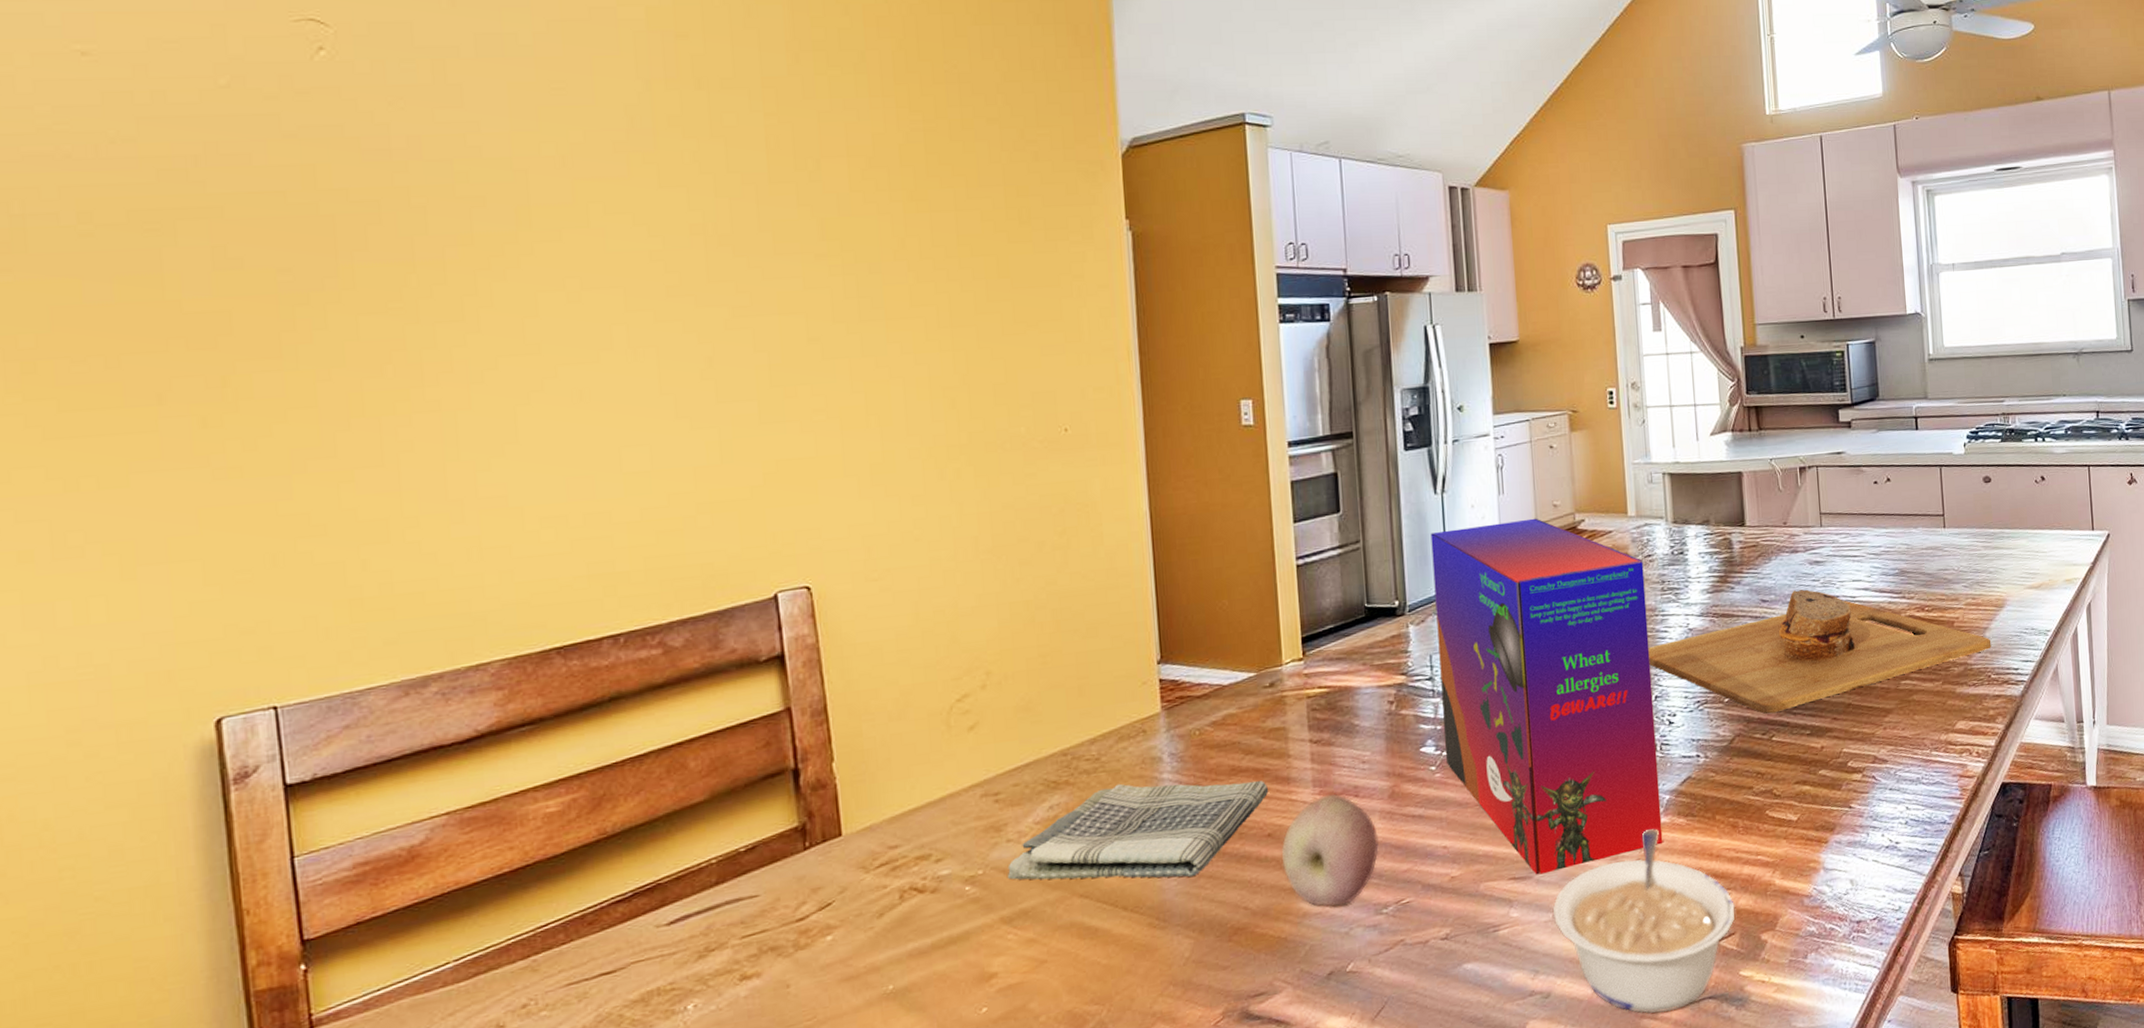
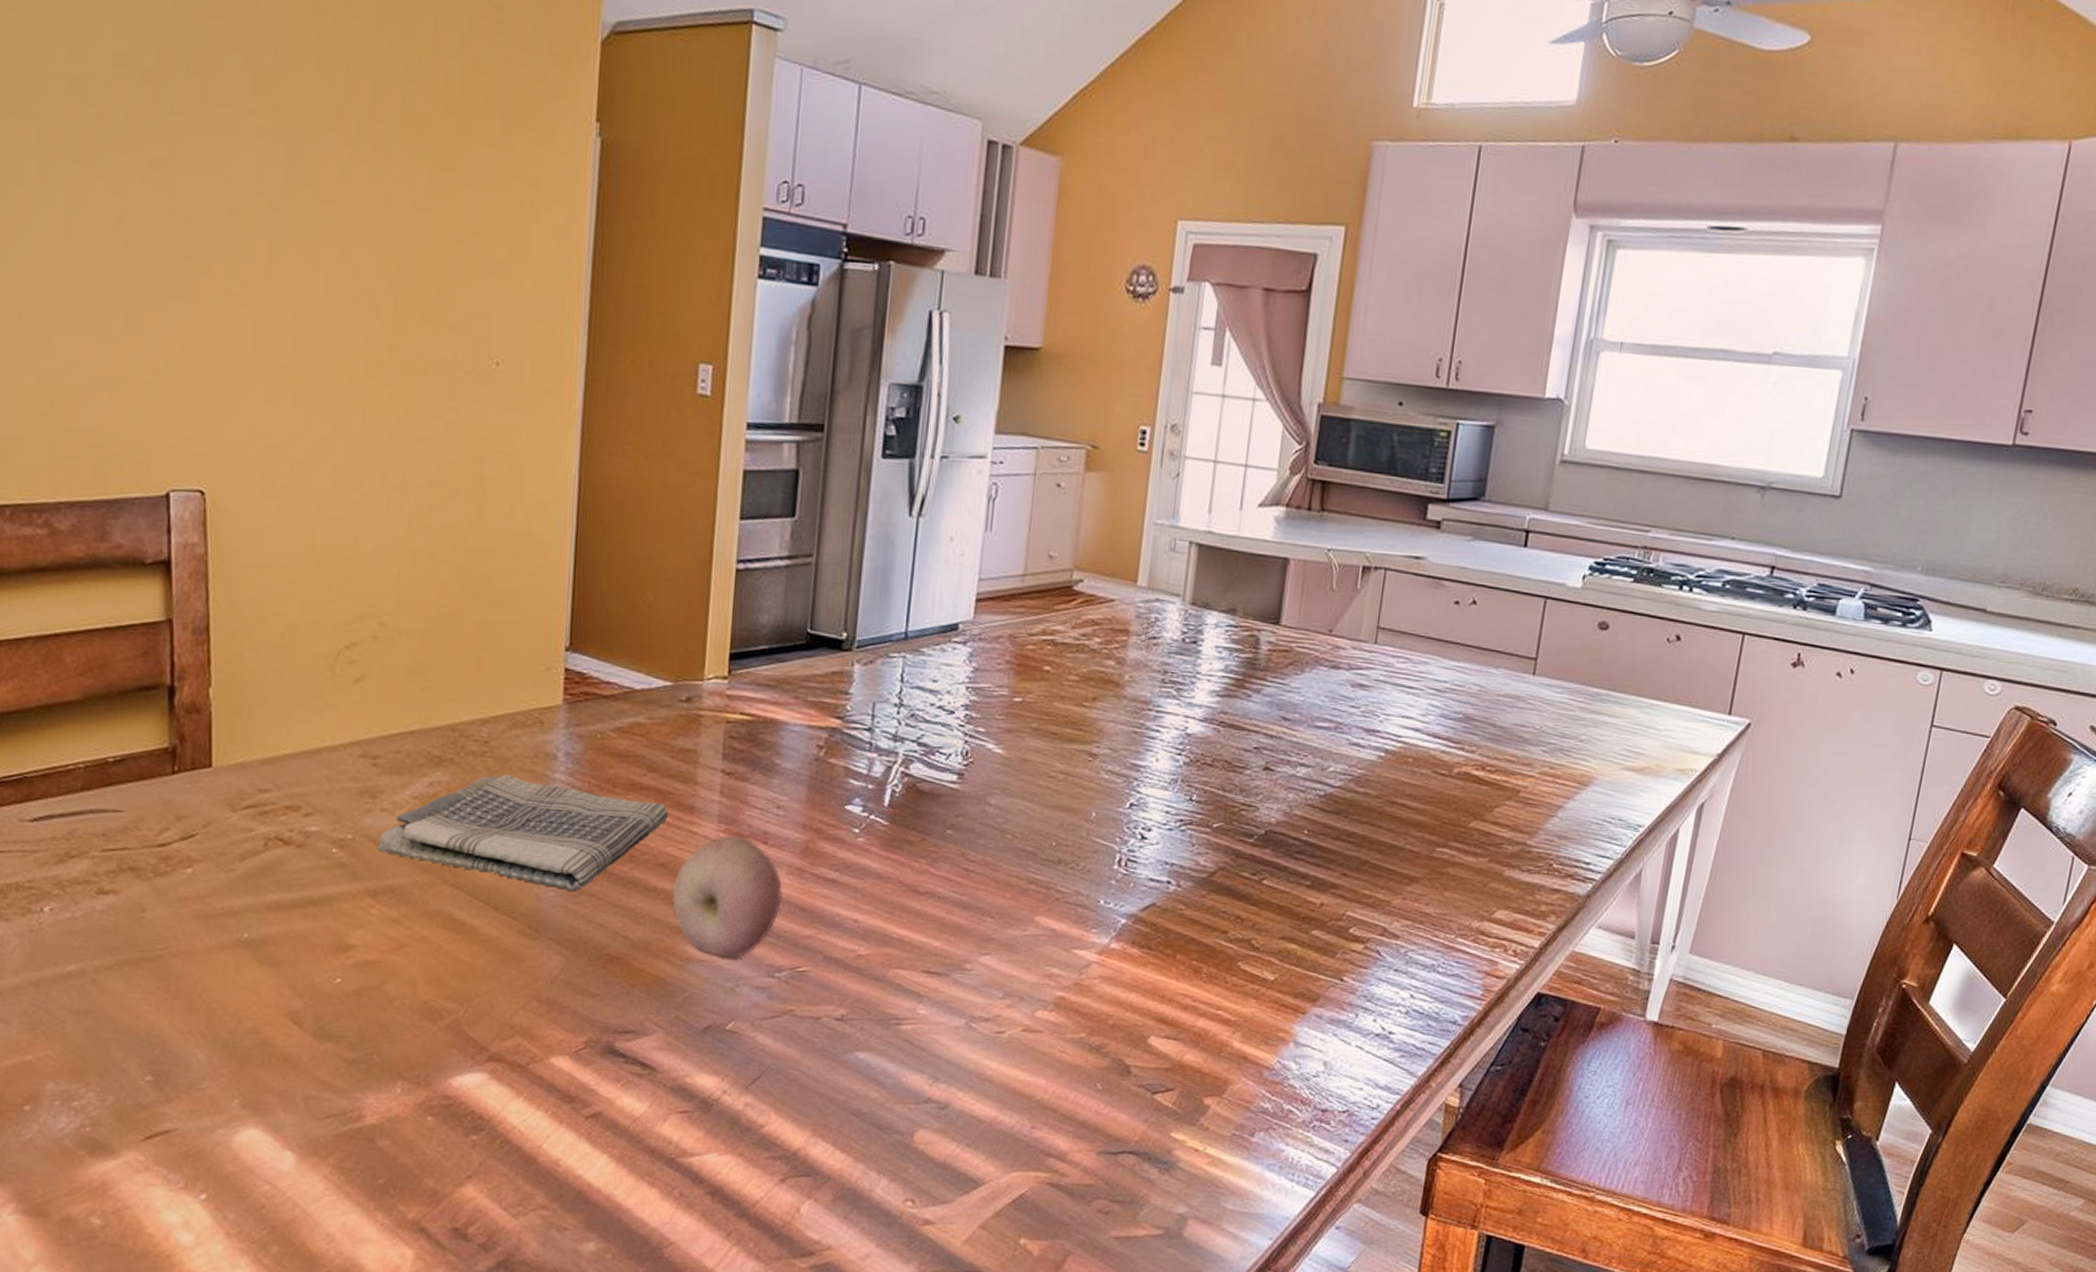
cereal box: present [1430,518,1664,875] -> none [873,561,1146,975]
legume: present [1552,828,1735,1014] -> none [965,952,1180,1157]
cutting board: present [1648,589,1992,714] -> none [1130,714,1563,853]

